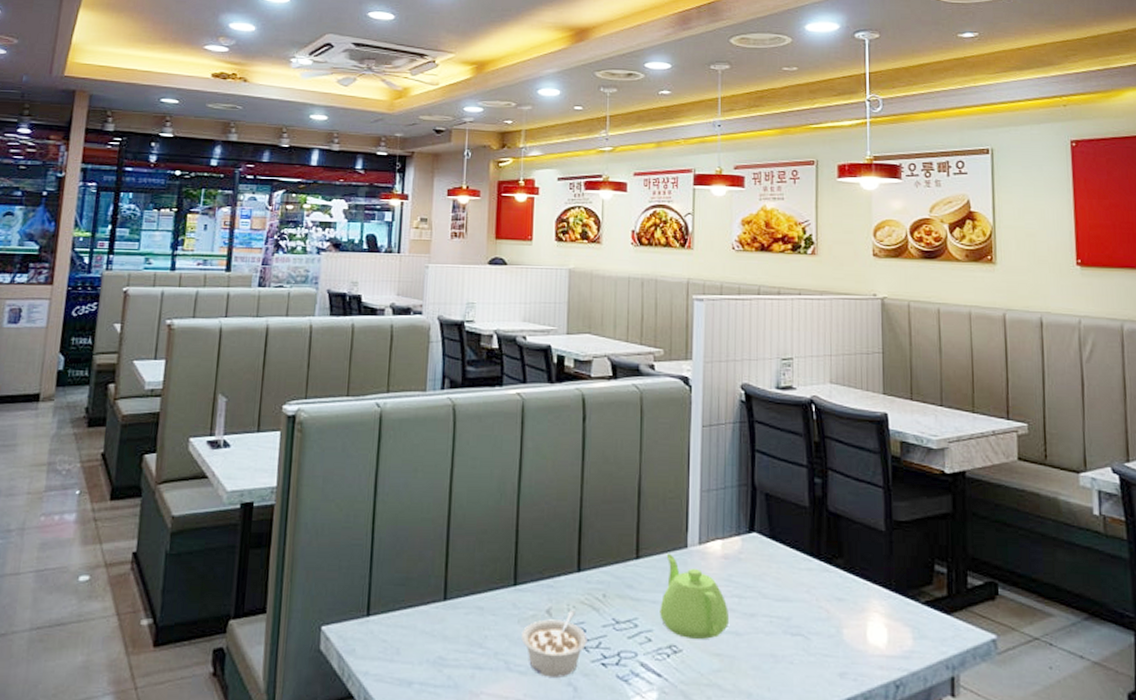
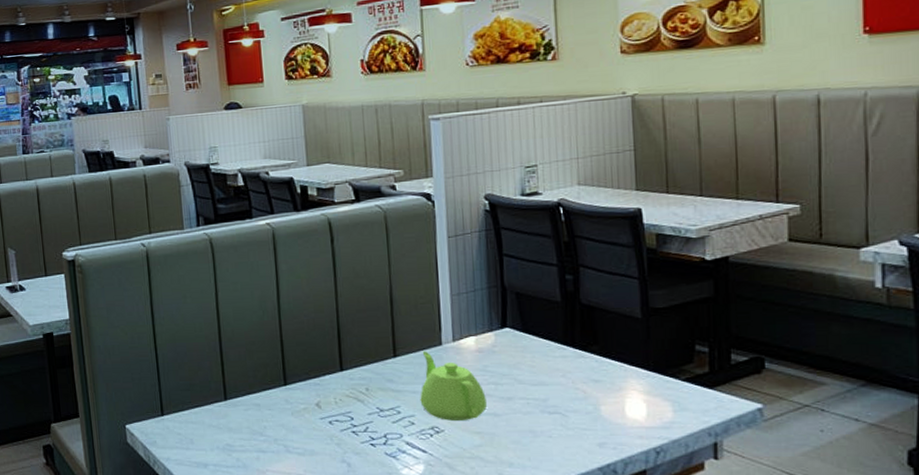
legume: present [521,609,587,678] -> none [296,402,356,456]

